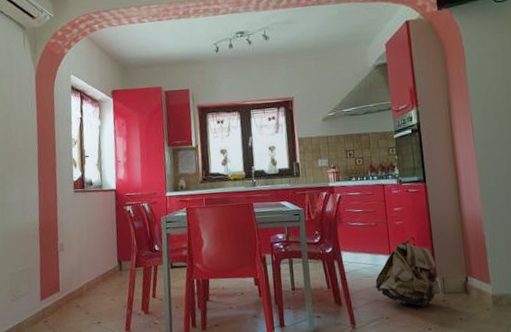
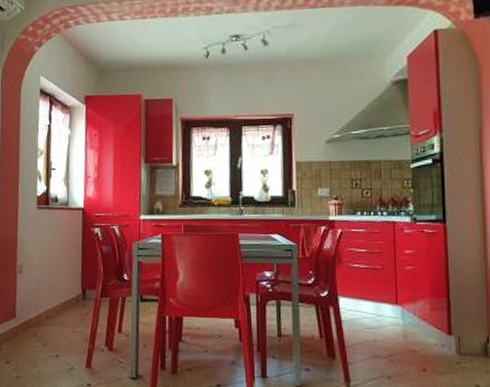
backpack: present [375,237,441,308] -> none [377,286,456,369]

